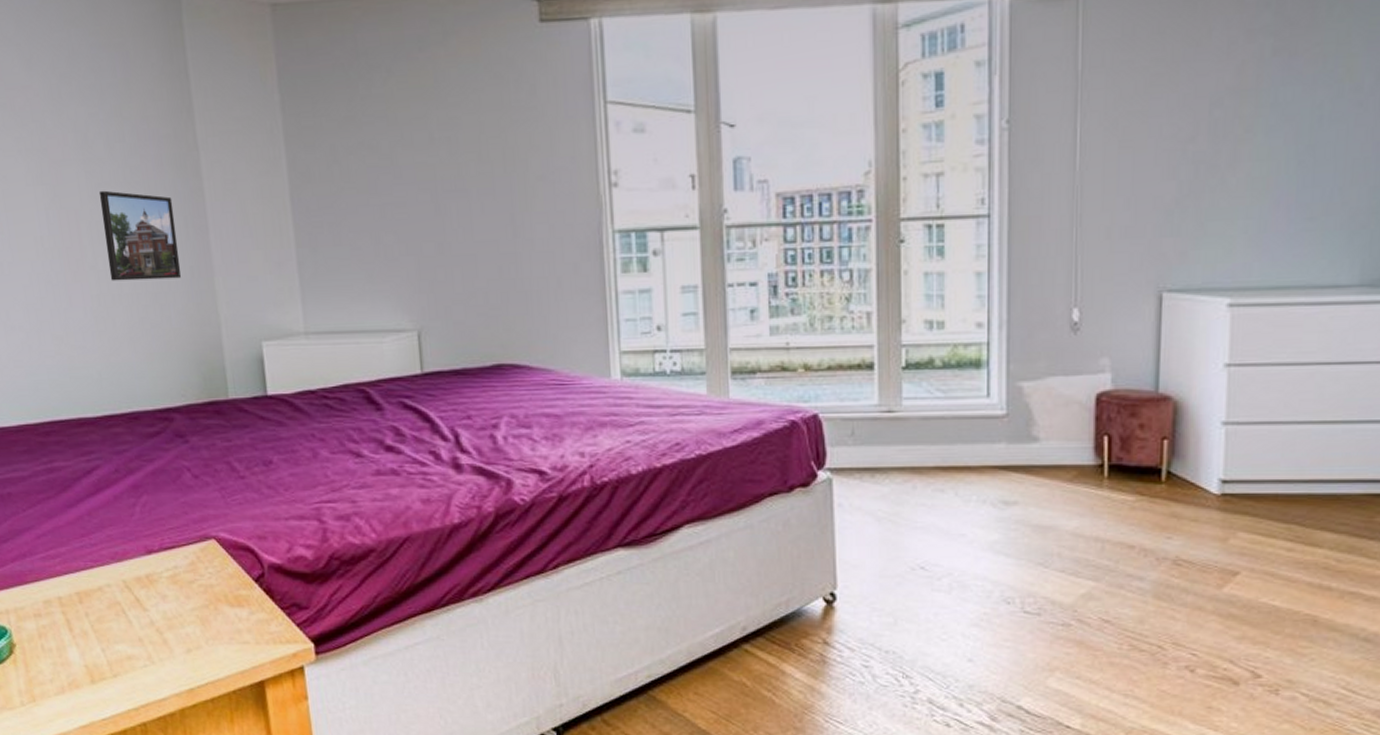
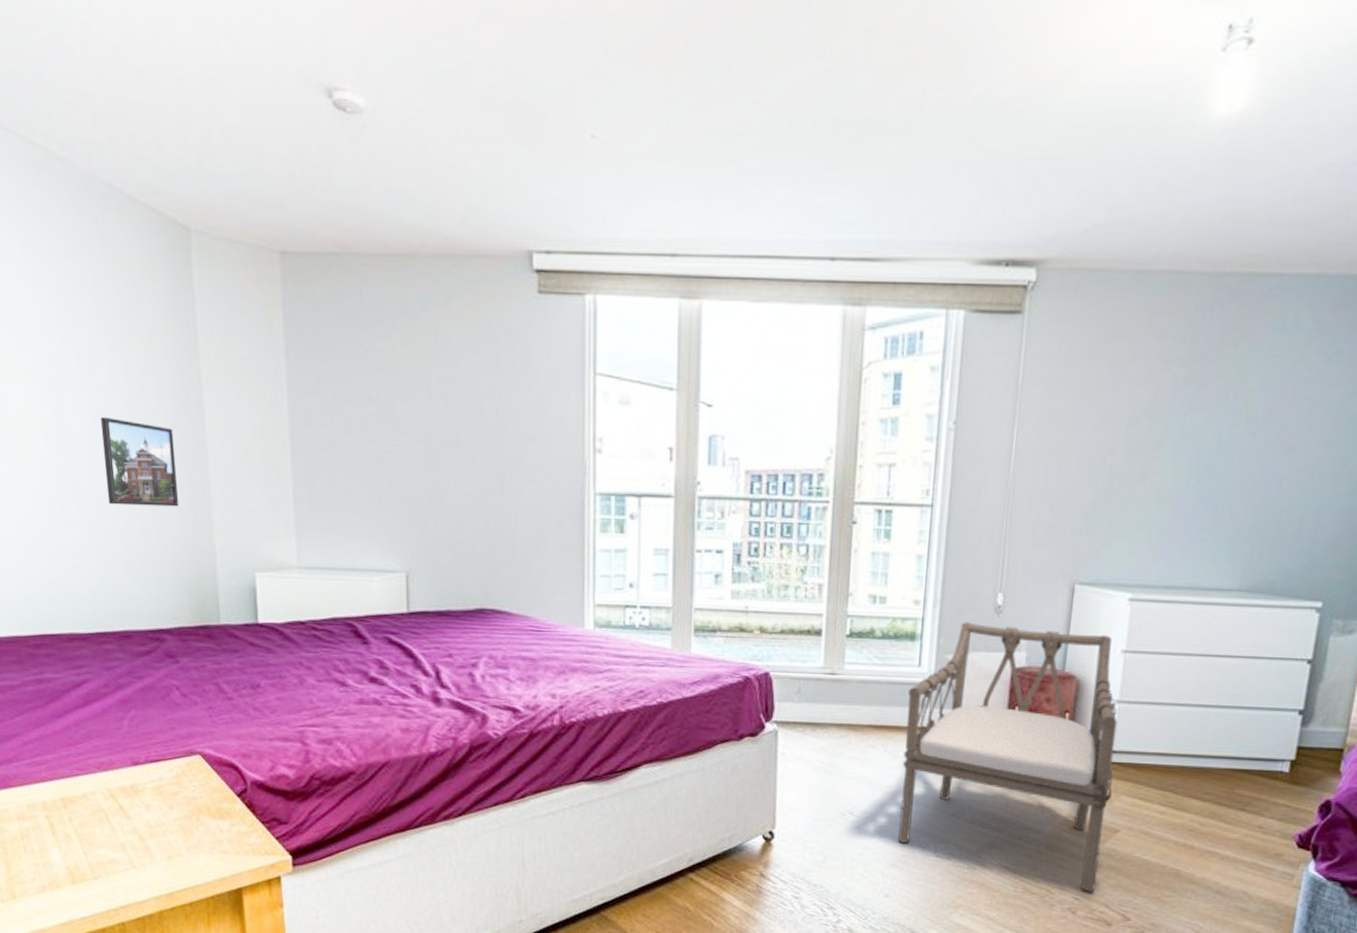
armchair: none [978,343,1227,646] -> present [898,622,1118,892]

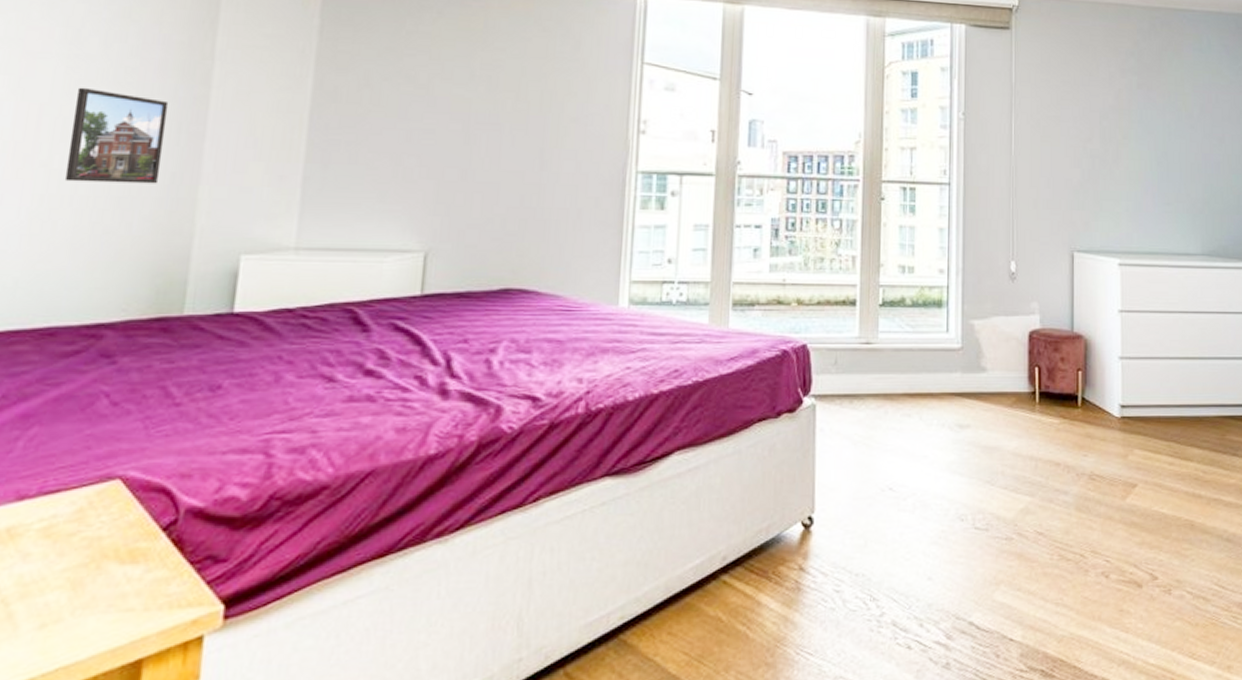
armchair: present [898,622,1118,892] -> none [938,288,1126,552]

